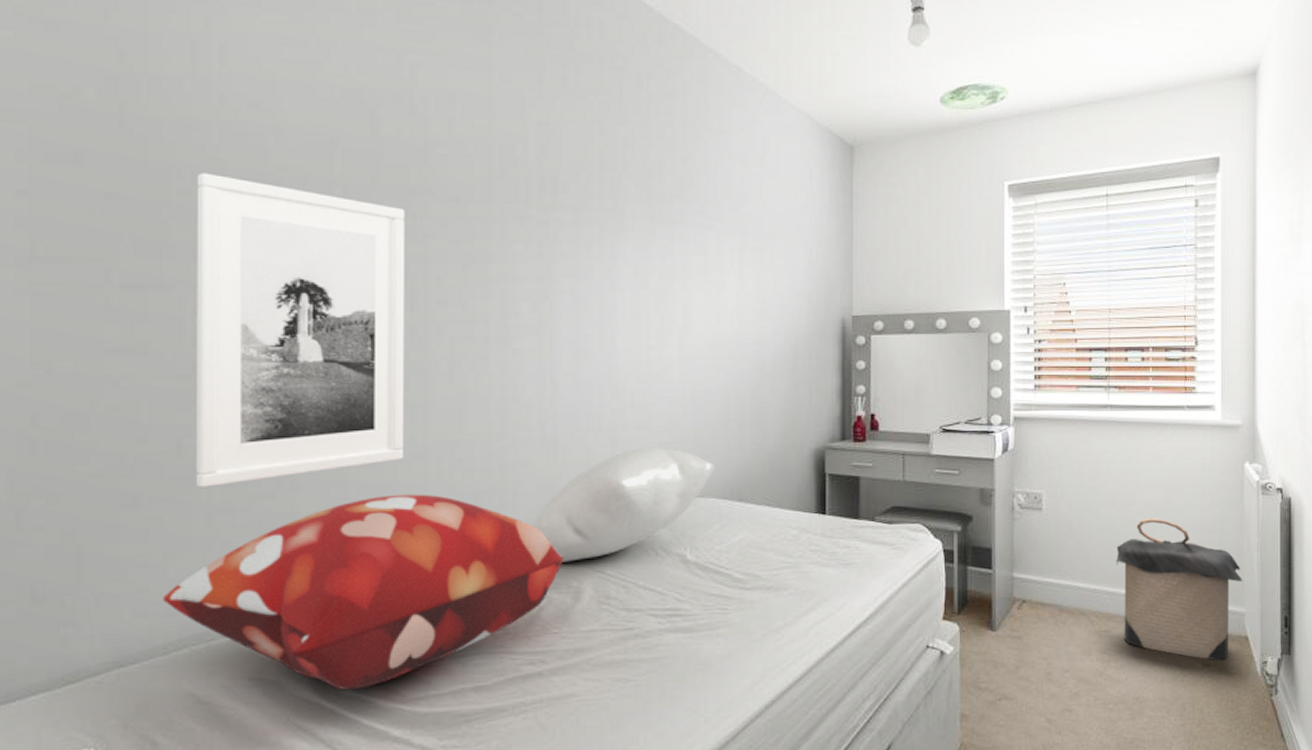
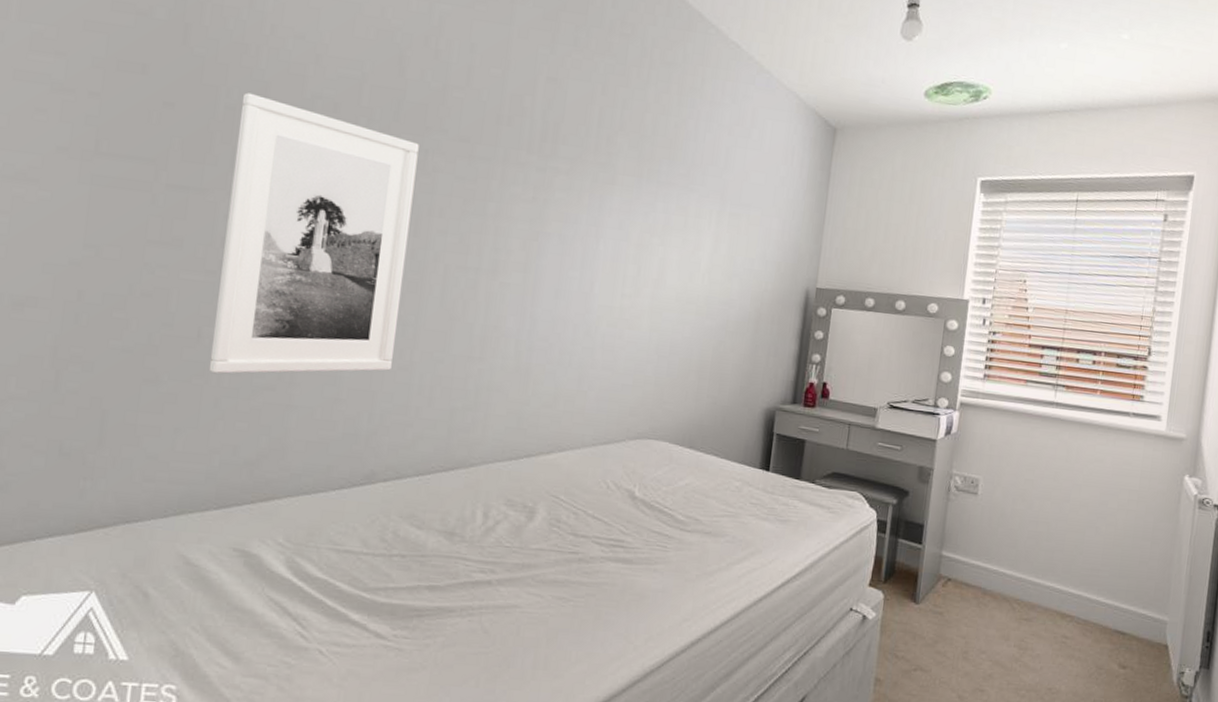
decorative pillow: present [163,494,565,691] -> none [169,400,524,573]
pillow: present [531,448,715,562] -> none [497,387,671,484]
laundry hamper: present [1116,518,1243,661] -> none [1043,517,1169,665]

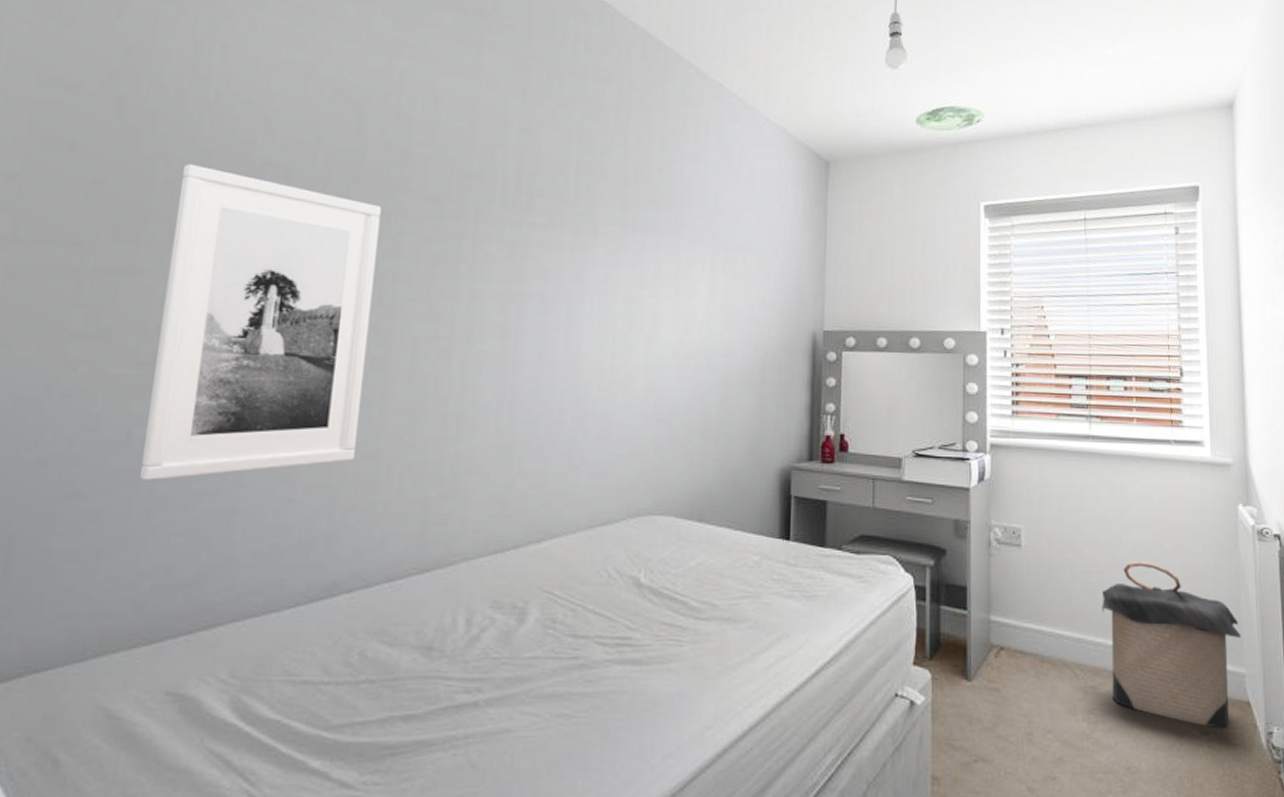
laundry hamper: none [1043,517,1169,665] -> present [1101,562,1242,729]

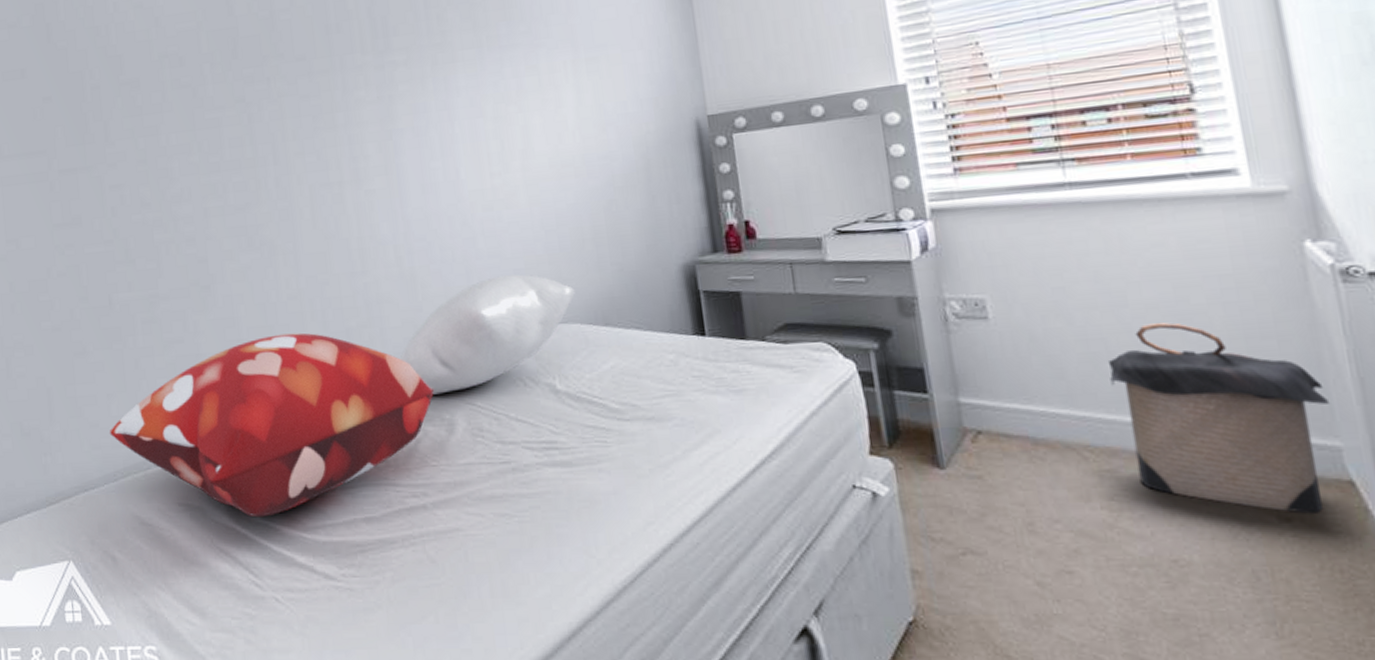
decorative pillow: none [88,497,512,712] -> present [110,333,435,518]
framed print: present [139,164,381,482] -> none [103,69,282,337]
pillow: none [479,459,675,580] -> present [399,274,575,395]

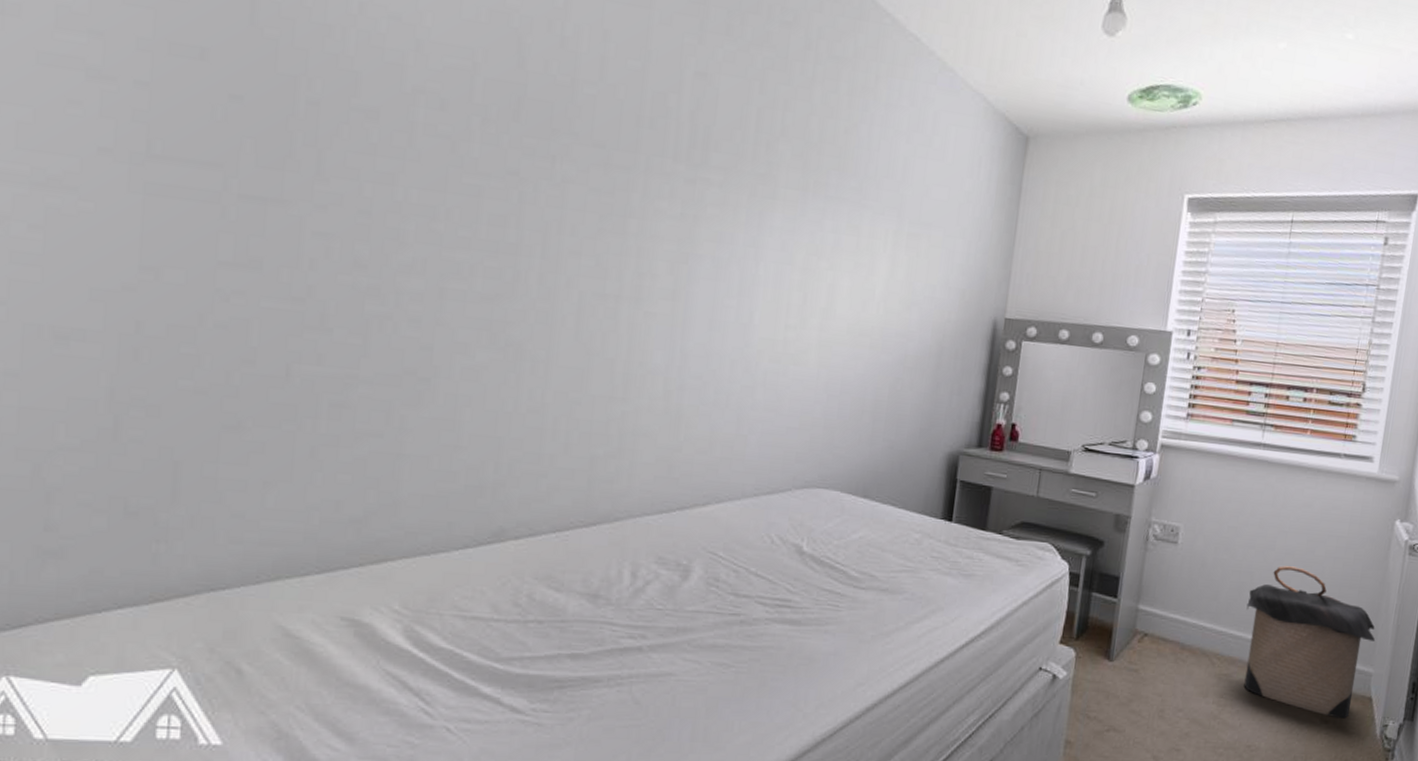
decorative pillow: present [110,333,435,518] -> none [259,448,677,643]
pillow: present [399,274,575,395] -> none [645,430,843,539]

